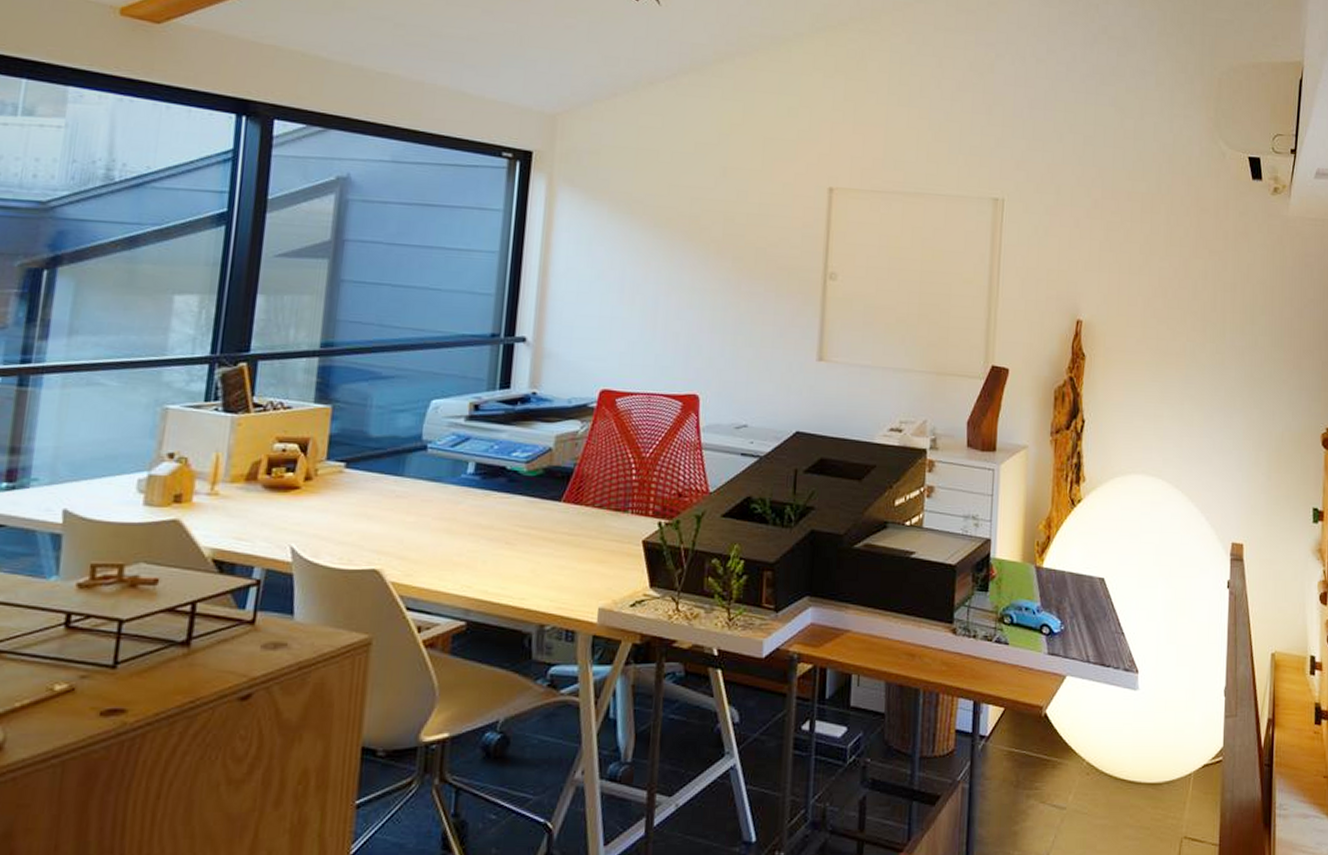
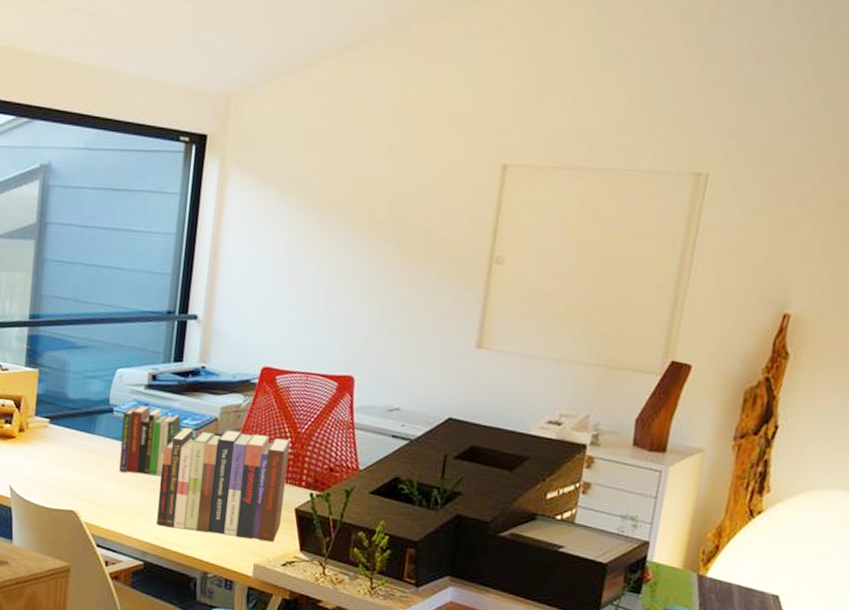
books: none [434,438,511,519] -> present [118,404,182,477]
books: none [482,460,634,580] -> present [156,428,290,542]

